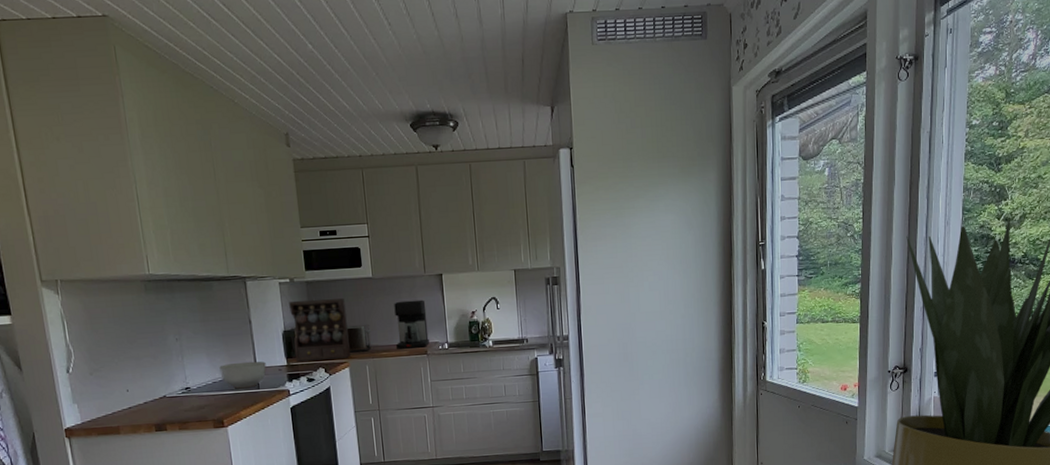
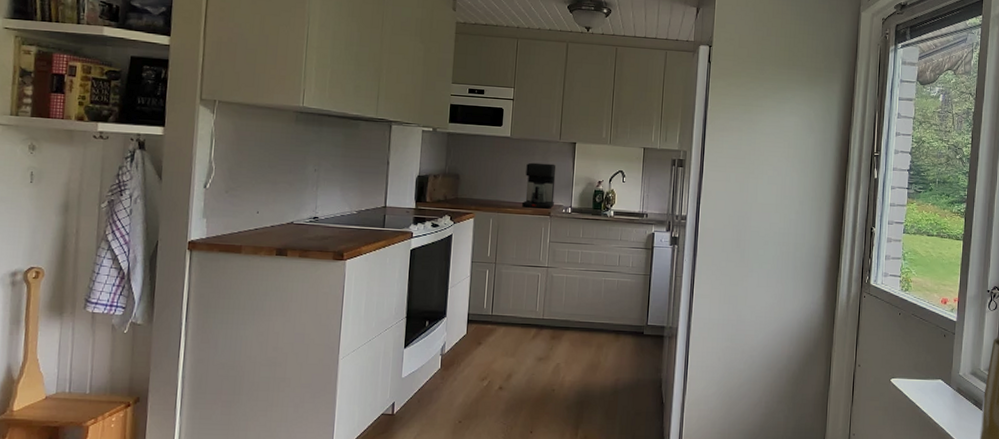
bowl: present [219,361,267,389] -> none [350,199,395,225]
spice rack: present [289,298,350,362] -> none [424,148,481,209]
toaster: present [346,324,372,353] -> none [476,178,501,206]

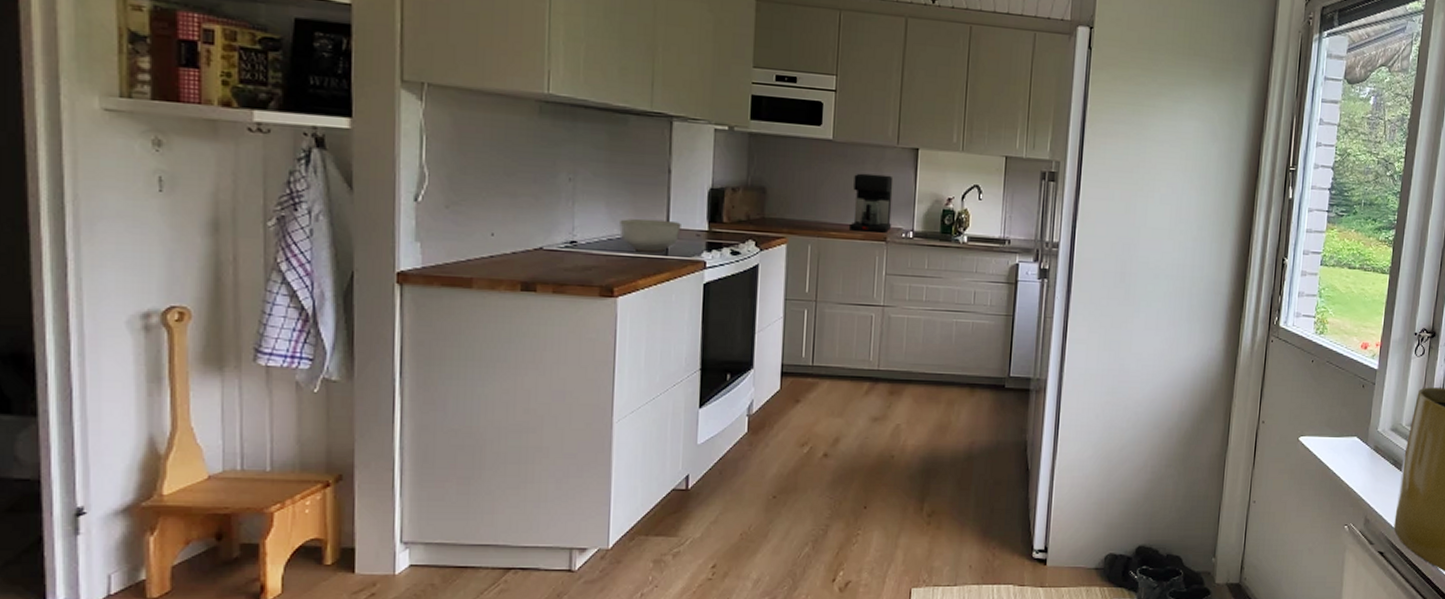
bowl: none [350,199,395,225] -> present [619,218,681,253]

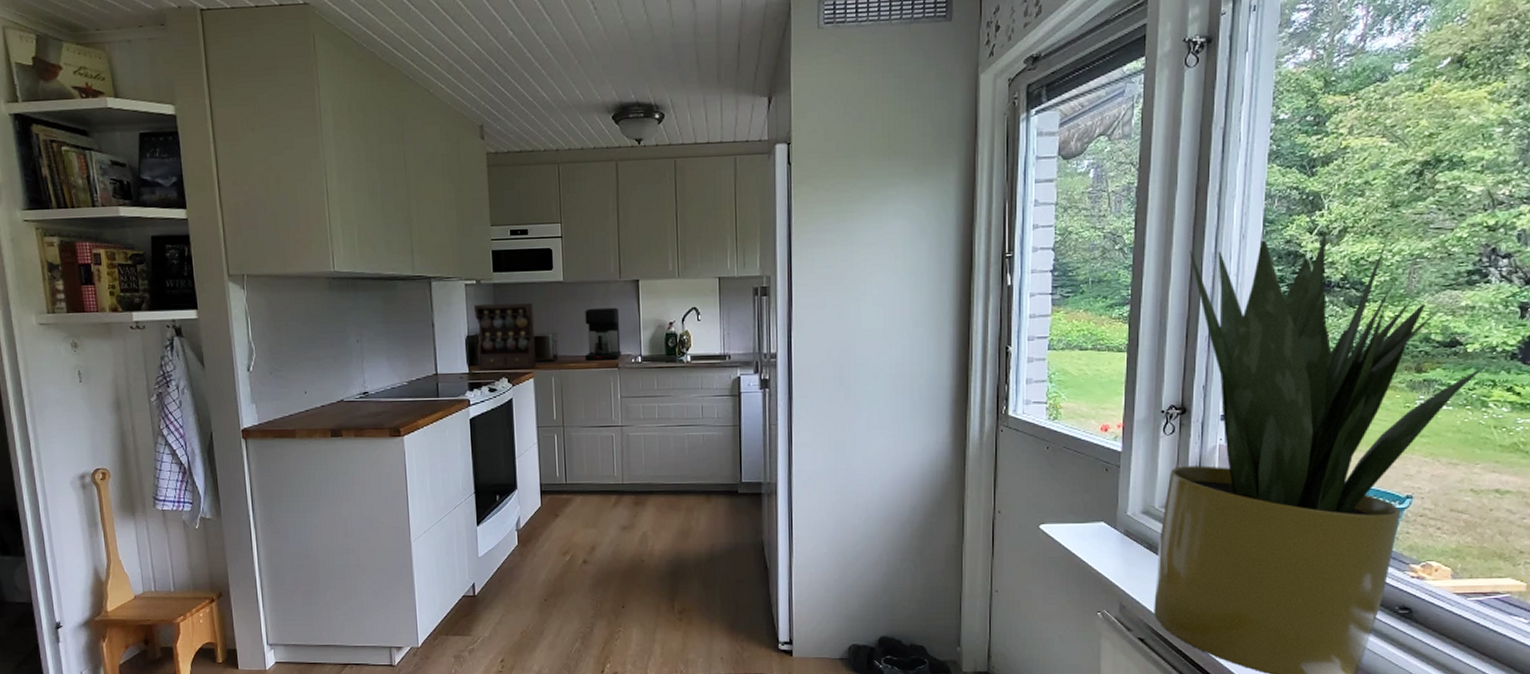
bowl: present [619,218,681,253] -> none [399,367,447,396]
spice rack: none [720,153,794,233] -> present [474,302,536,370]
toaster: none [789,193,821,228] -> present [533,331,560,362]

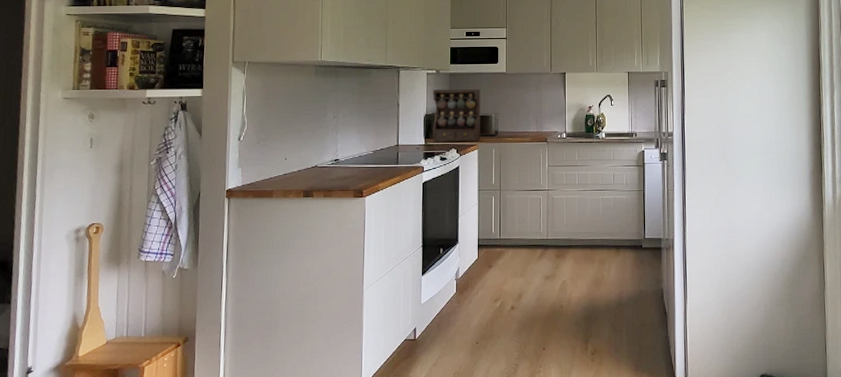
coffee maker: present [585,307,621,361] -> none [521,94,550,136]

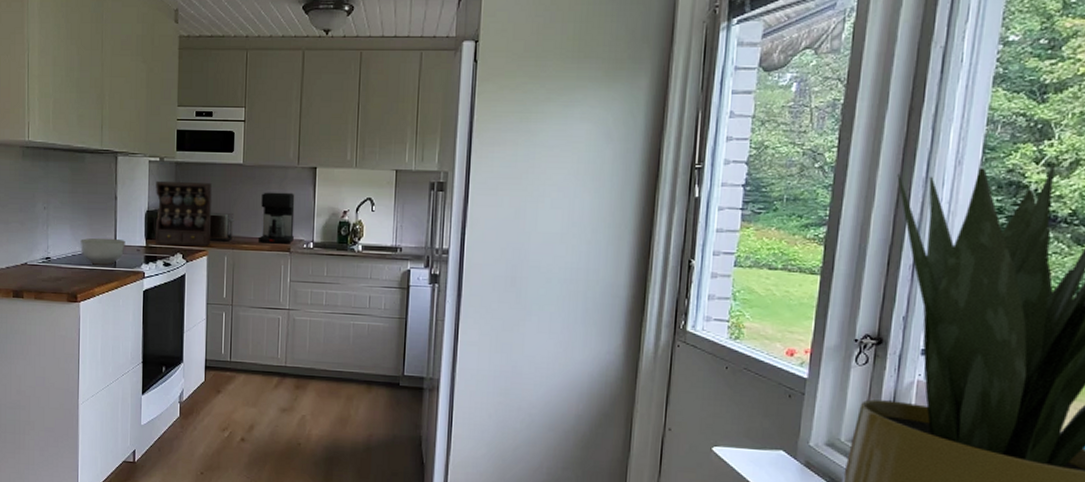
bowl: none [366,139,407,163] -> present [80,237,125,265]
coffee maker: none [521,94,550,136] -> present [259,192,295,244]

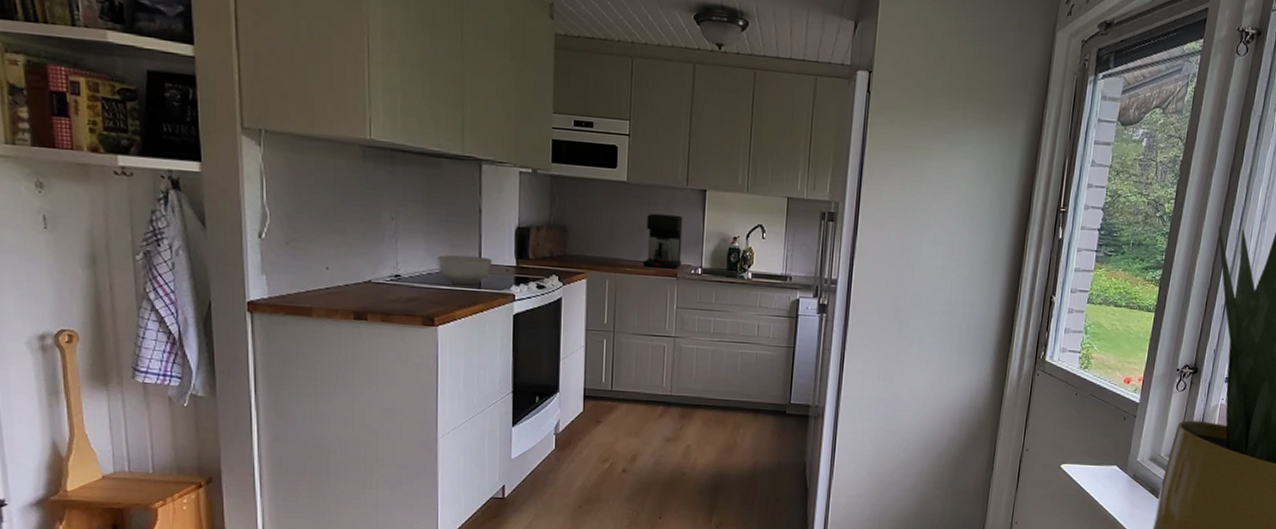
spice rack: present [154,180,212,246] -> none [526,194,592,268]
toaster: present [209,211,234,242] -> none [588,231,617,264]

